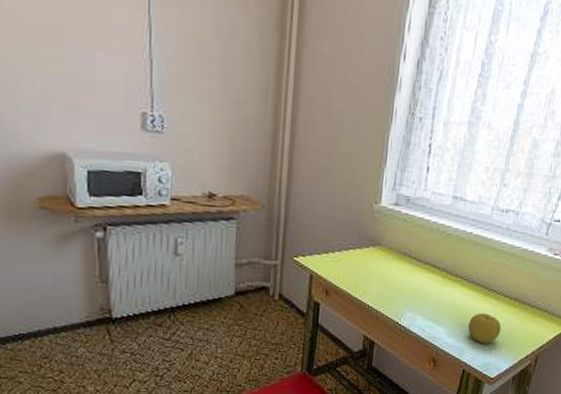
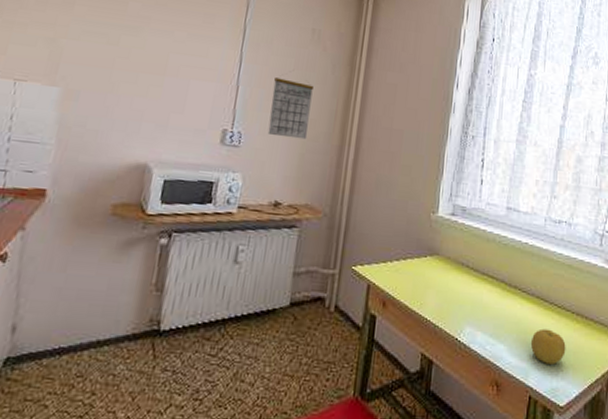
calendar: none [192,48,238,124] -> present [267,77,313,140]

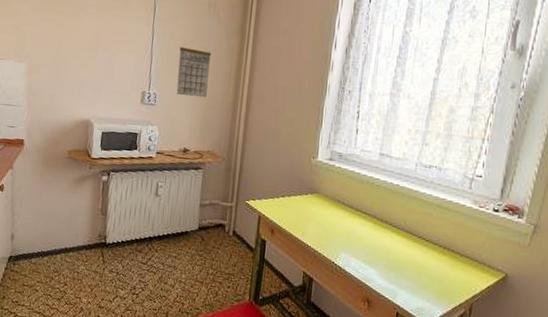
fruit: present [530,328,566,365] -> none [399,258,432,289]

